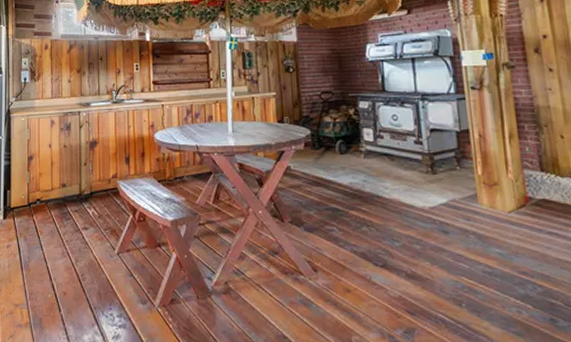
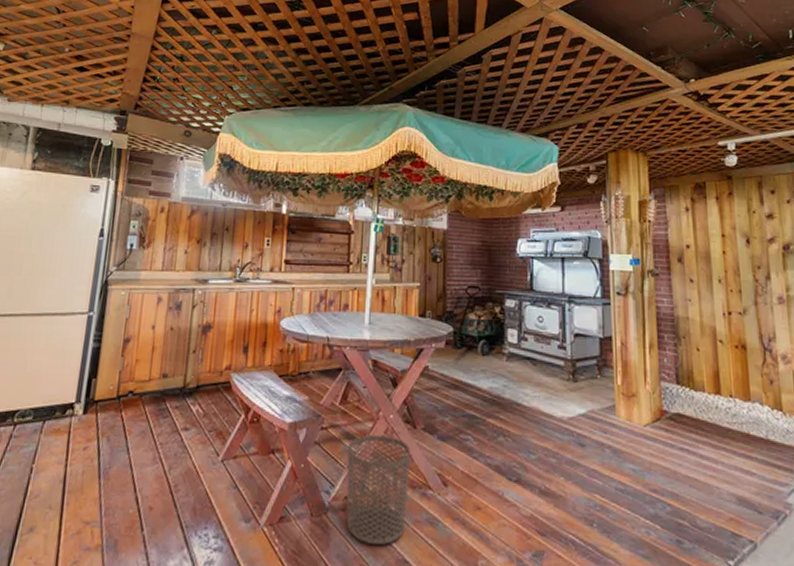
waste bin: none [223,228,282,323] -> present [346,434,410,545]

